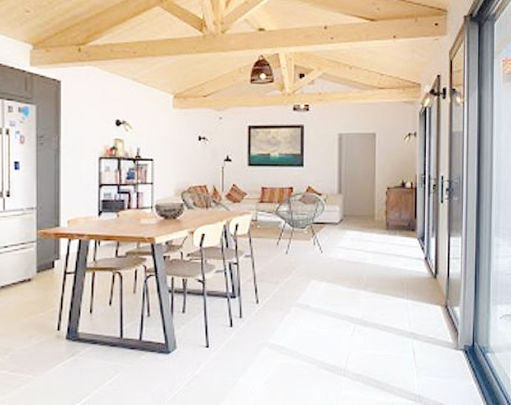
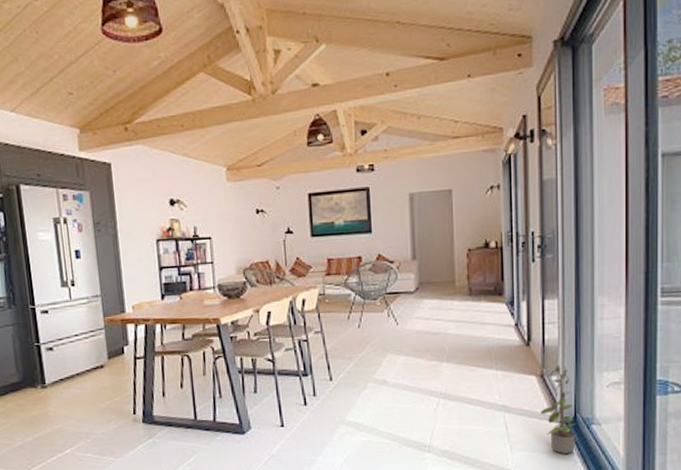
potted plant: none [444,296,475,380] -> present [541,364,577,454]

